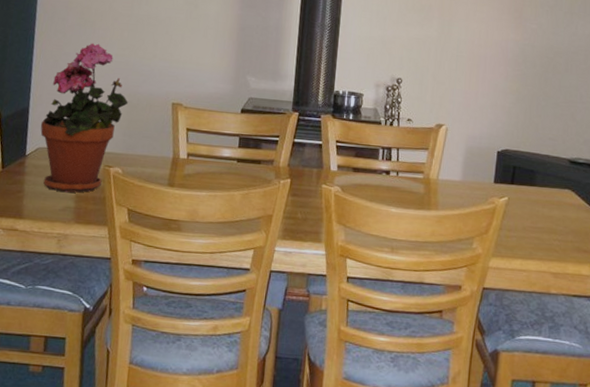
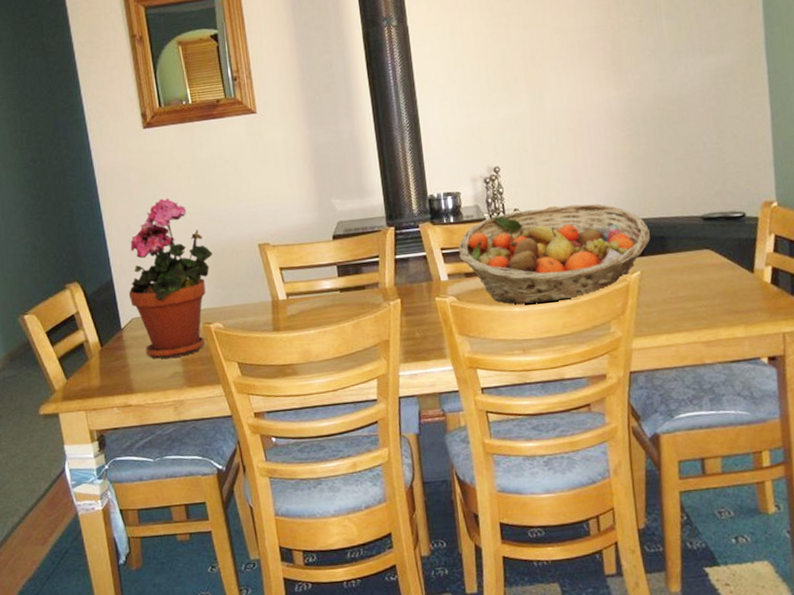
fruit basket: none [351,121,522,212] -> present [458,203,650,305]

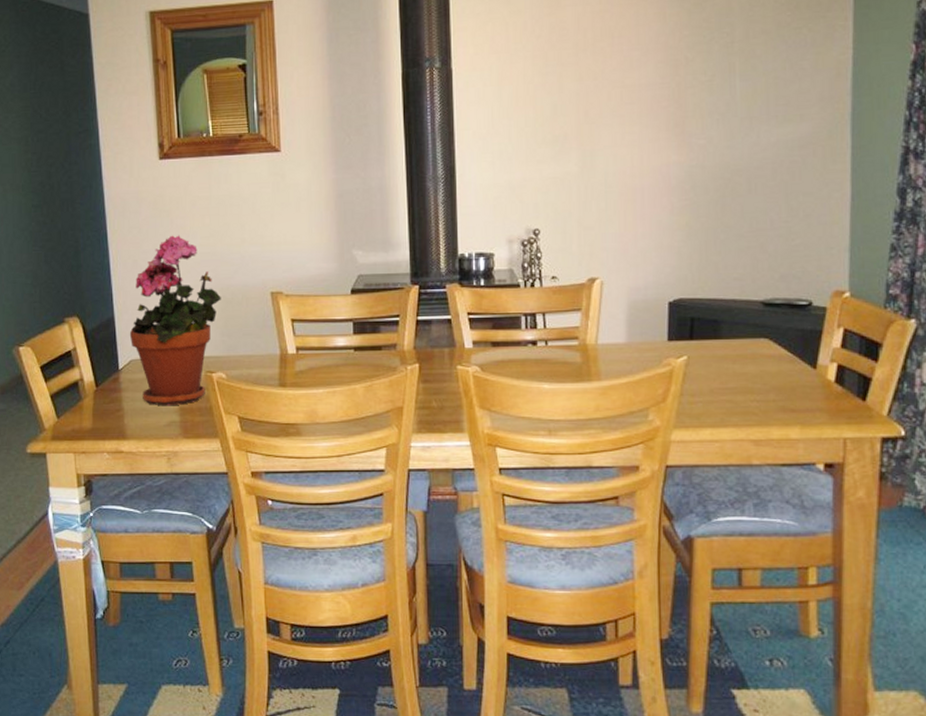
fruit basket: present [458,203,650,305] -> none [487,277,702,382]

